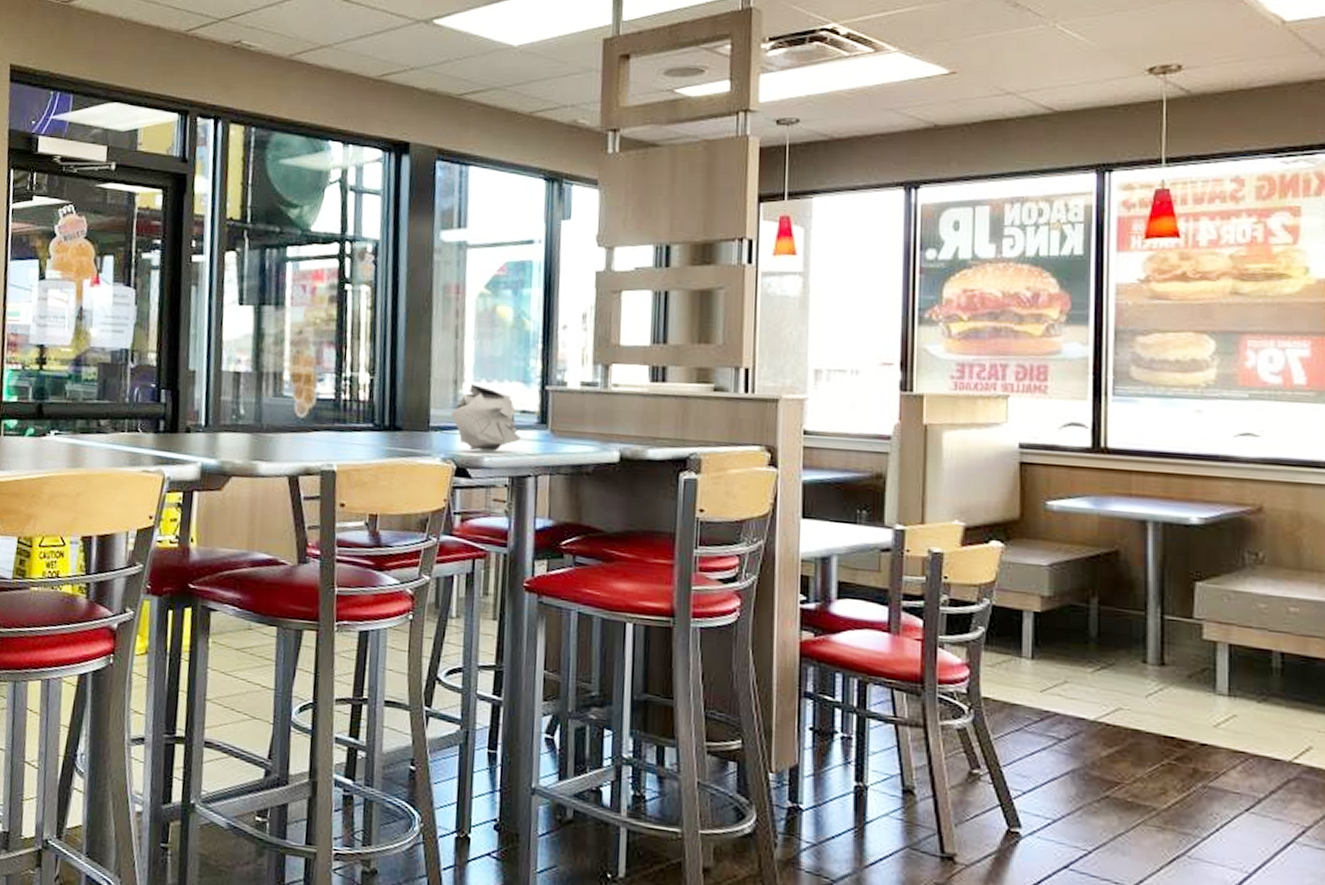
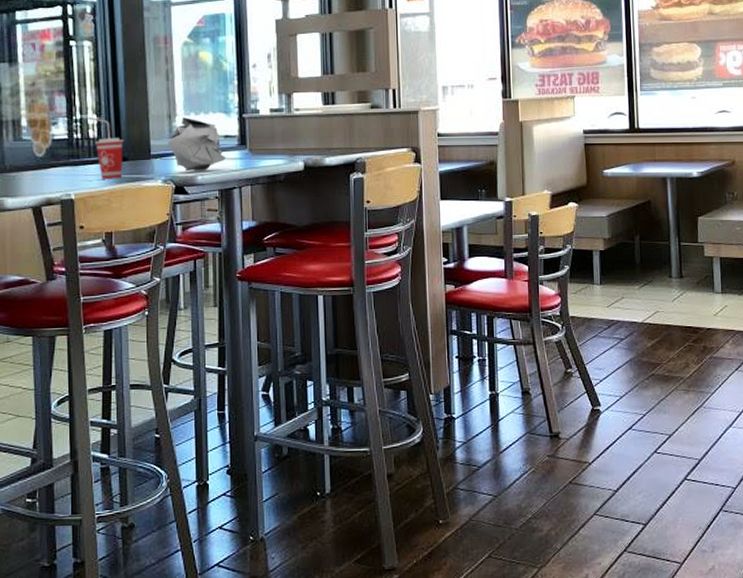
beverage cup: none [359,376,400,452] -> present [88,117,124,179]

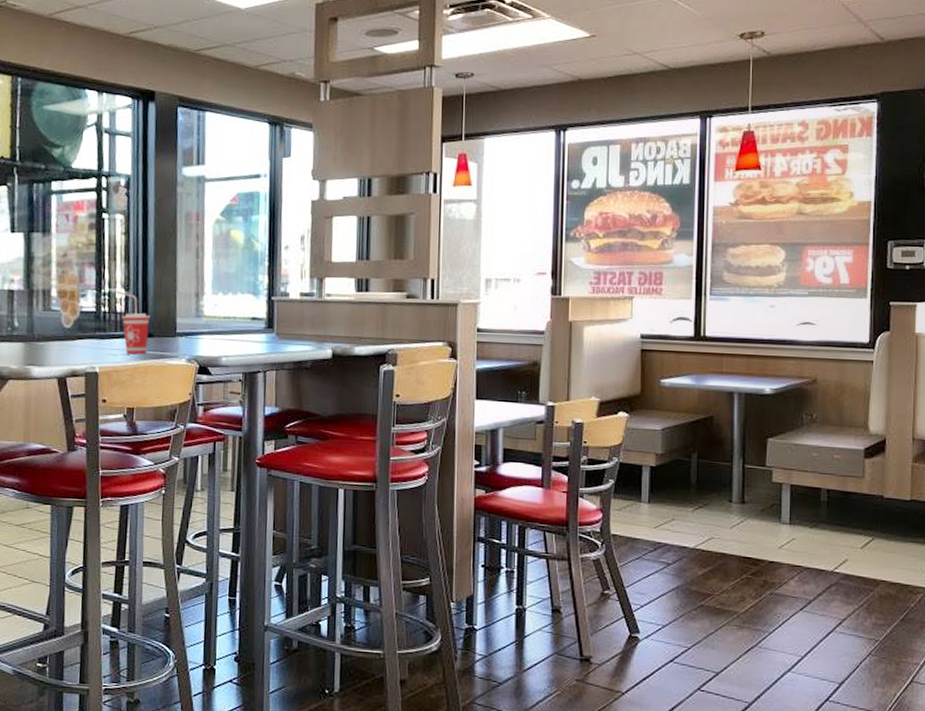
crumpled paper: present [168,118,225,172] -> none [194,297,252,353]

